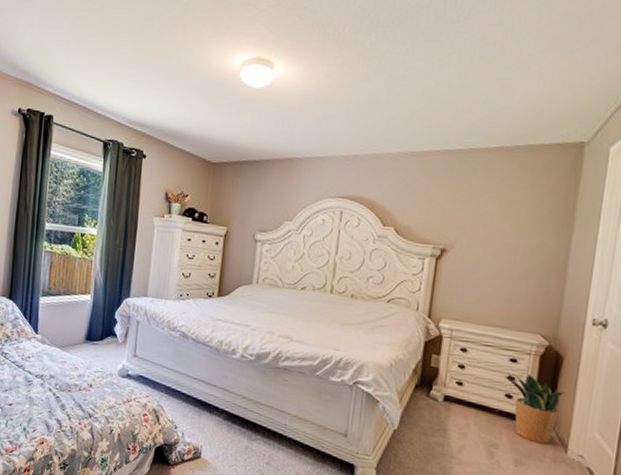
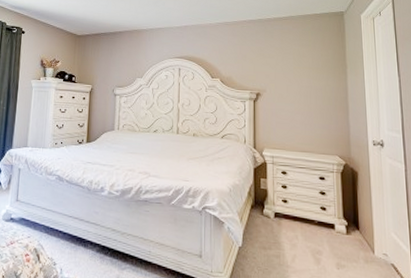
potted plant: present [504,373,567,445] -> none [317,188,365,248]

